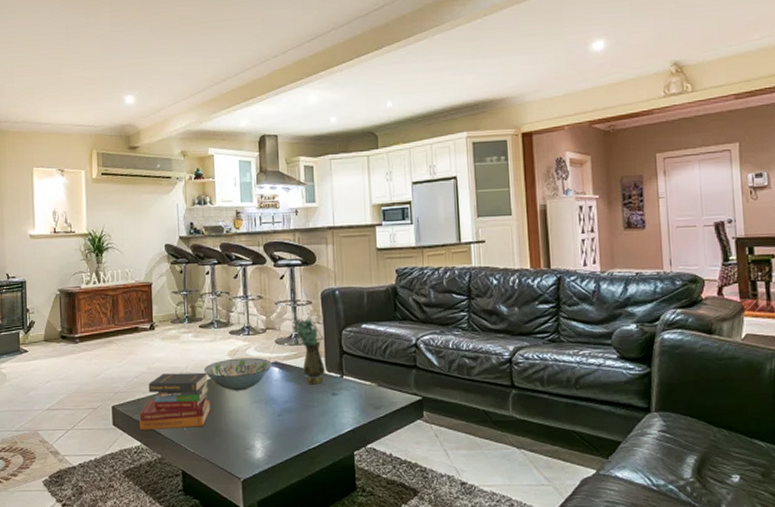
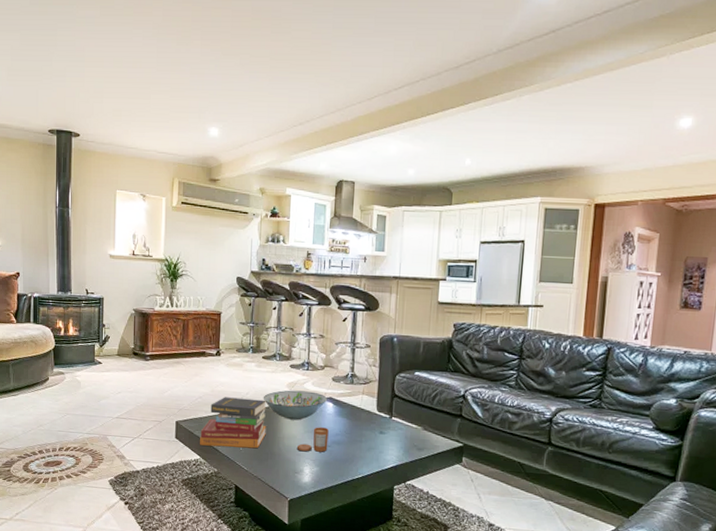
candle: none [244,395,278,425] -> present [296,427,329,452]
vase: present [295,317,325,385] -> none [352,358,376,423]

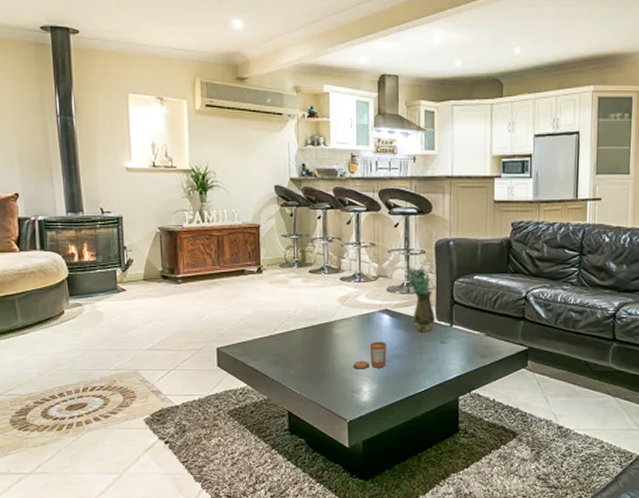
books: present [200,397,266,449] -> none [245,317,318,372]
decorative bowl: present [263,390,328,420] -> none [312,304,383,336]
vase: none [352,358,376,423] -> present [407,266,435,333]

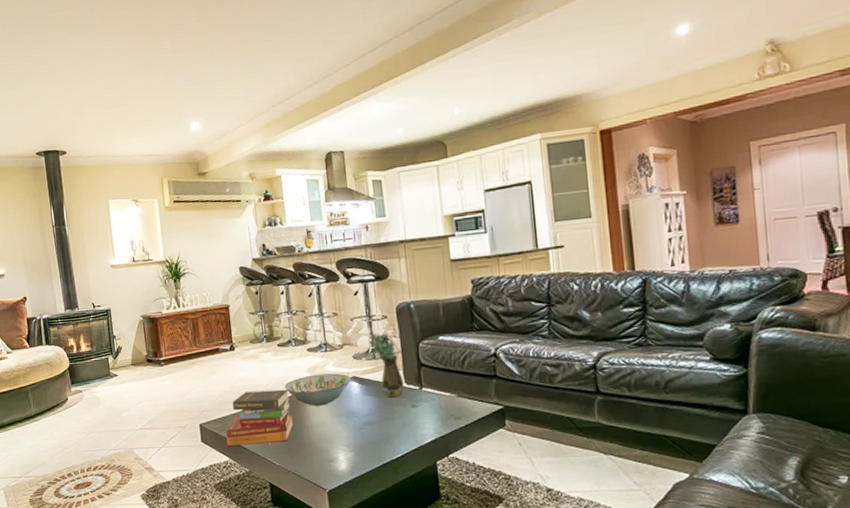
books: none [245,317,318,372] -> present [226,389,293,446]
decorative bowl: none [312,304,383,336] -> present [284,373,352,406]
candle: present [353,342,386,369] -> none [327,409,360,438]

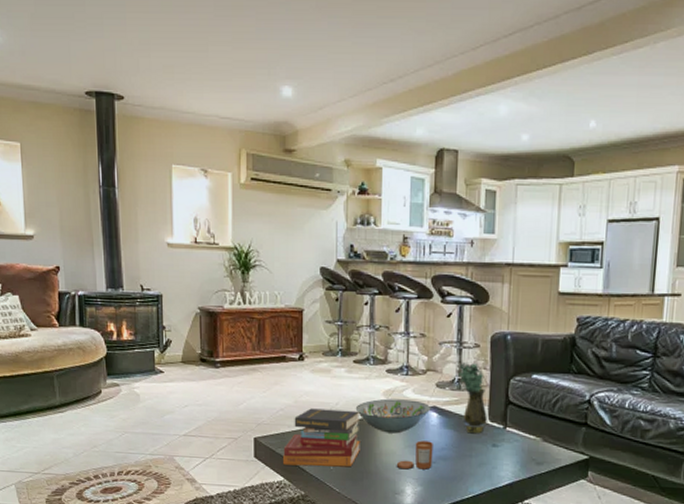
candle: none [327,409,360,438] -> present [396,440,433,470]

